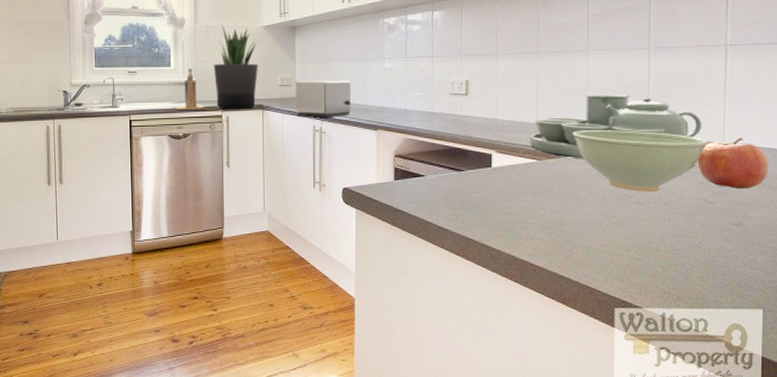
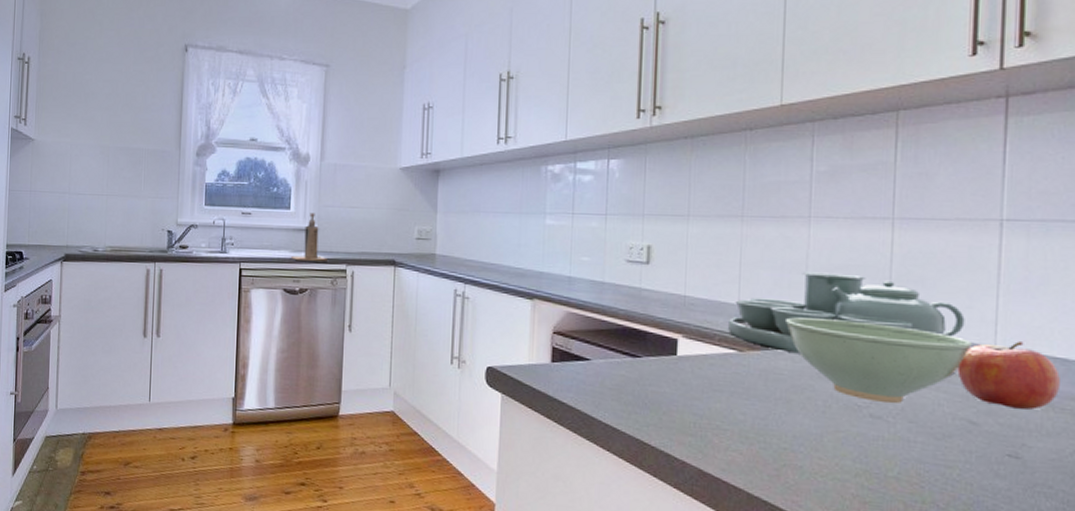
planter: present [213,24,259,110] -> none [339,163,393,265]
toaster: present [295,80,352,119] -> none [433,234,504,281]

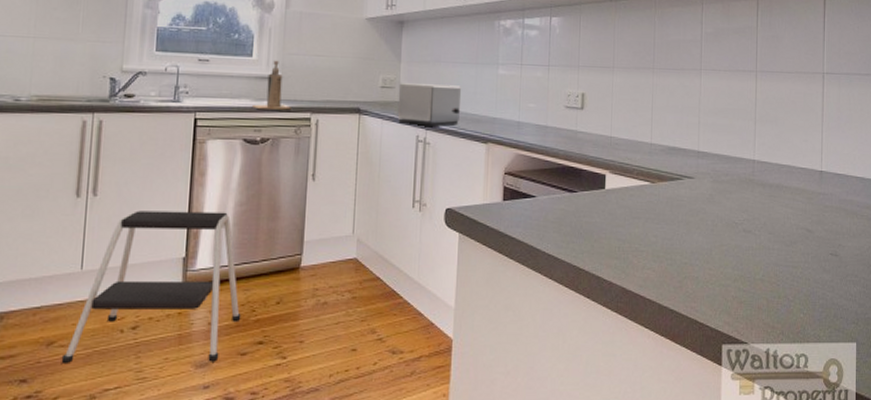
step stool: none [136,352,285,497] -> present [61,211,241,365]
toaster: none [433,234,504,281] -> present [397,83,462,128]
tea set: present [728,272,965,368] -> none [644,114,803,188]
bowl: present [784,317,972,404] -> none [684,152,807,220]
fruit: present [957,341,1061,410] -> none [799,166,861,217]

